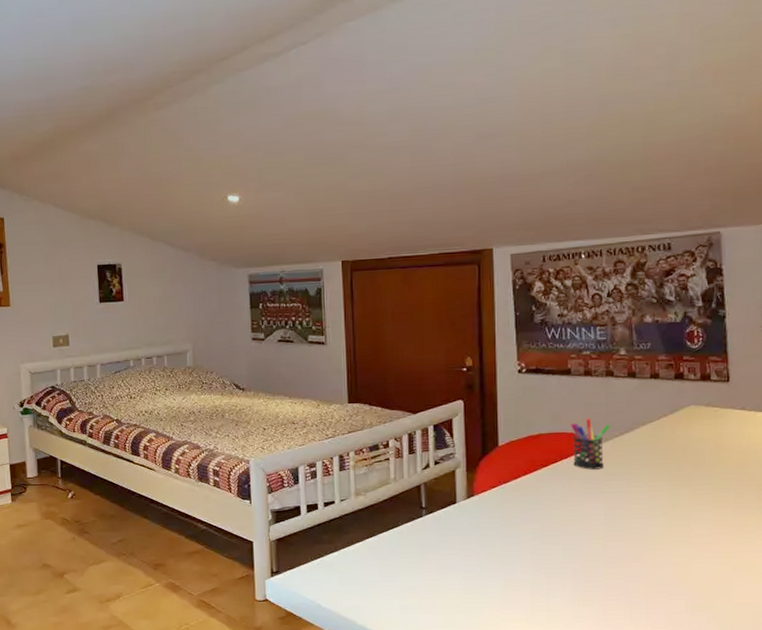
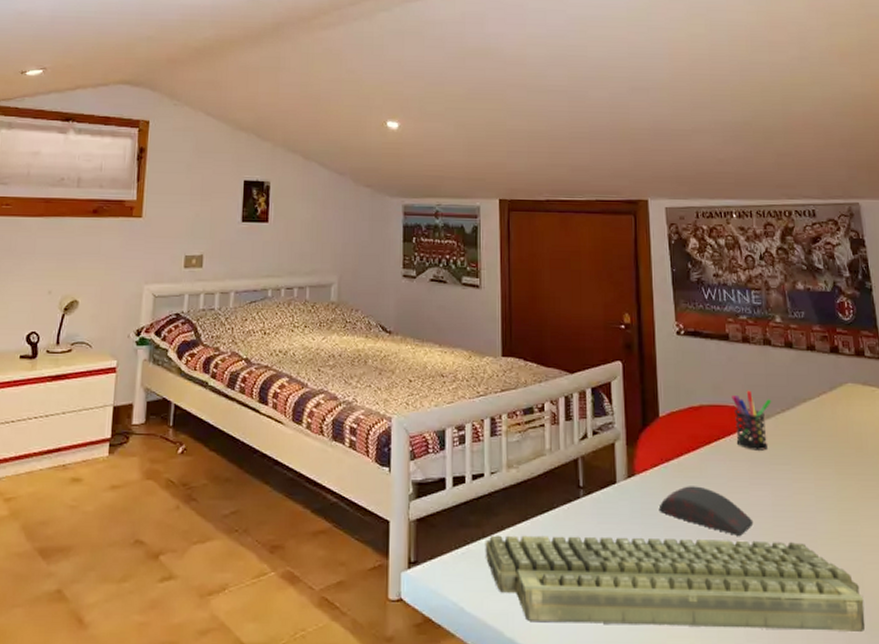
computer keyboard: none [337,544,687,613] -> present [485,535,866,632]
computer mouse: none [496,502,586,541] -> present [658,486,754,536]

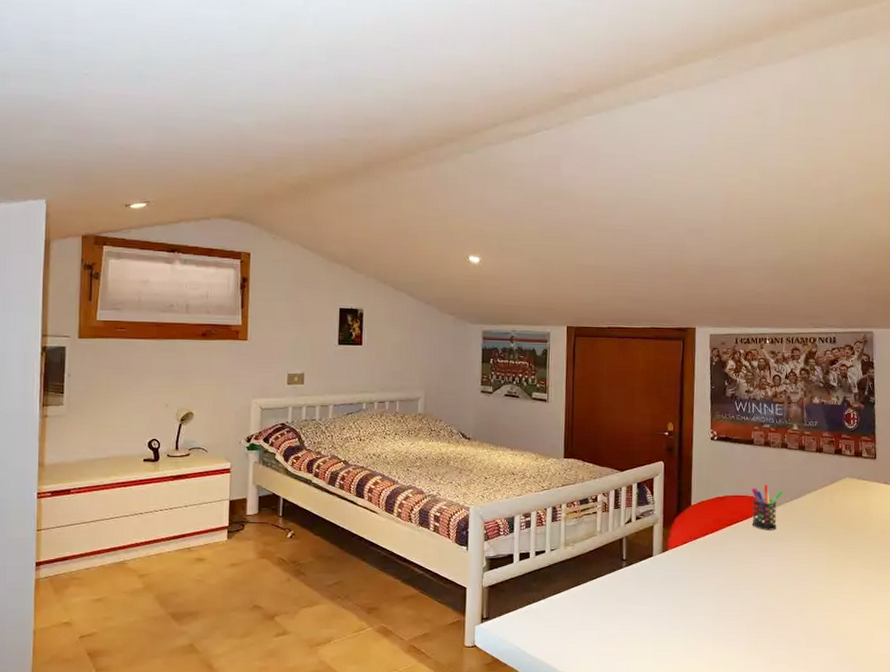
computer keyboard: present [485,535,866,632] -> none [544,597,839,662]
computer mouse: present [658,486,754,536] -> none [685,558,760,594]

